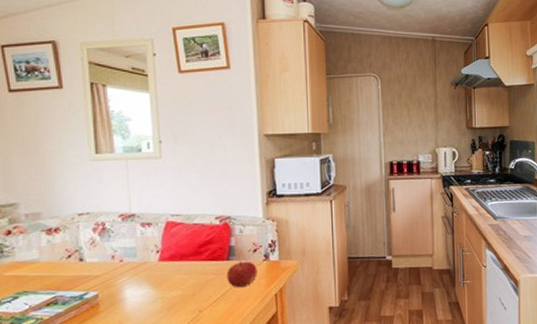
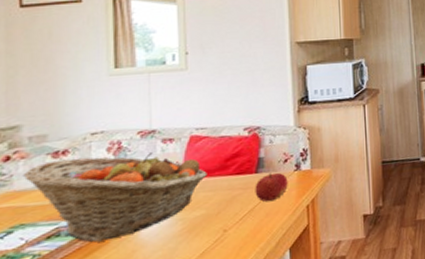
fruit basket: none [23,235,183,312] -> present [23,153,207,243]

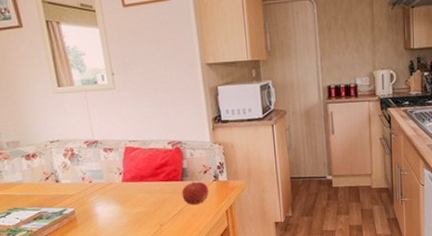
fruit basket: present [23,153,207,243] -> none [8,159,143,226]

